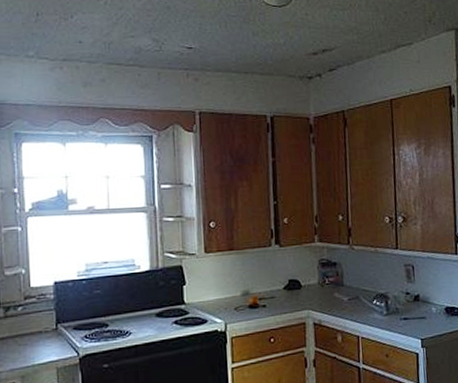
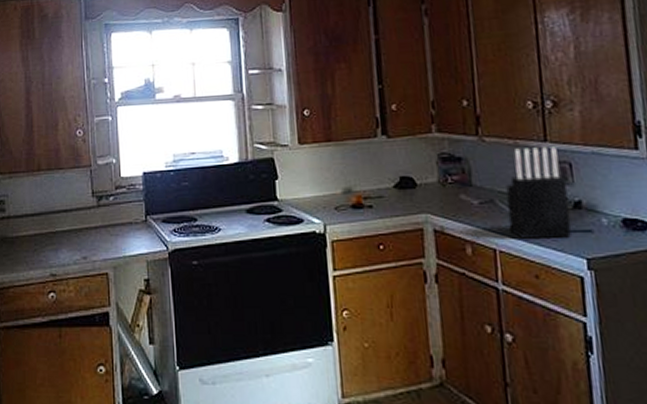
knife block: none [368,253,412,326] -> present [506,146,571,239]

